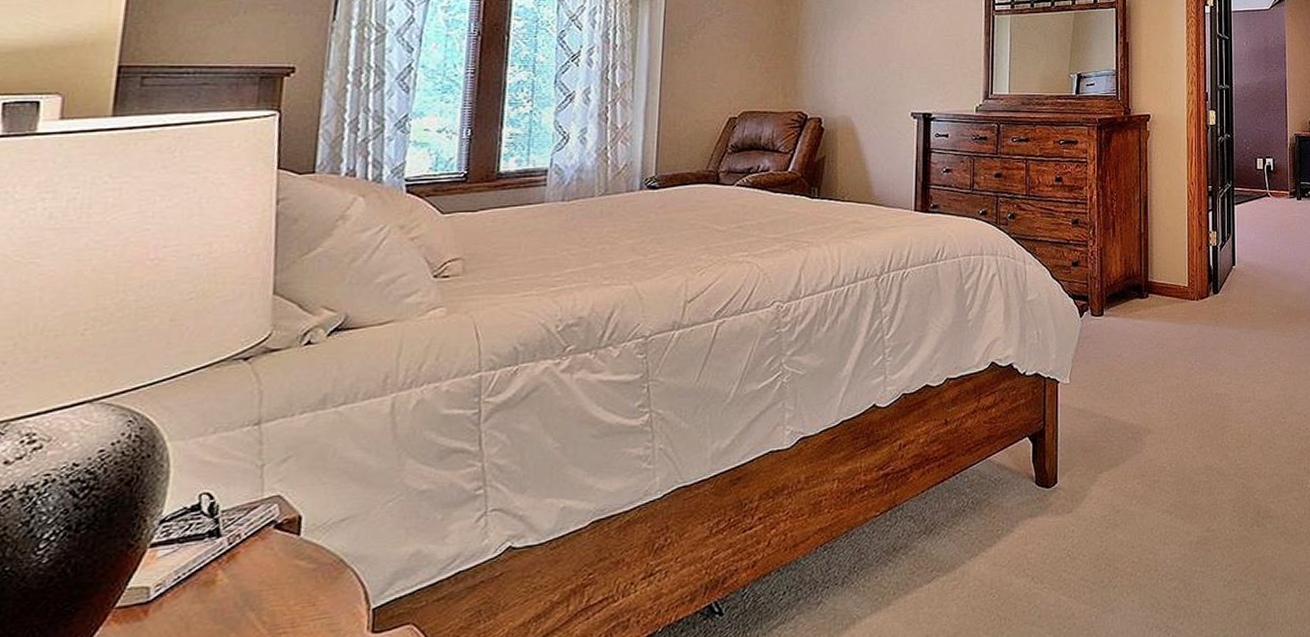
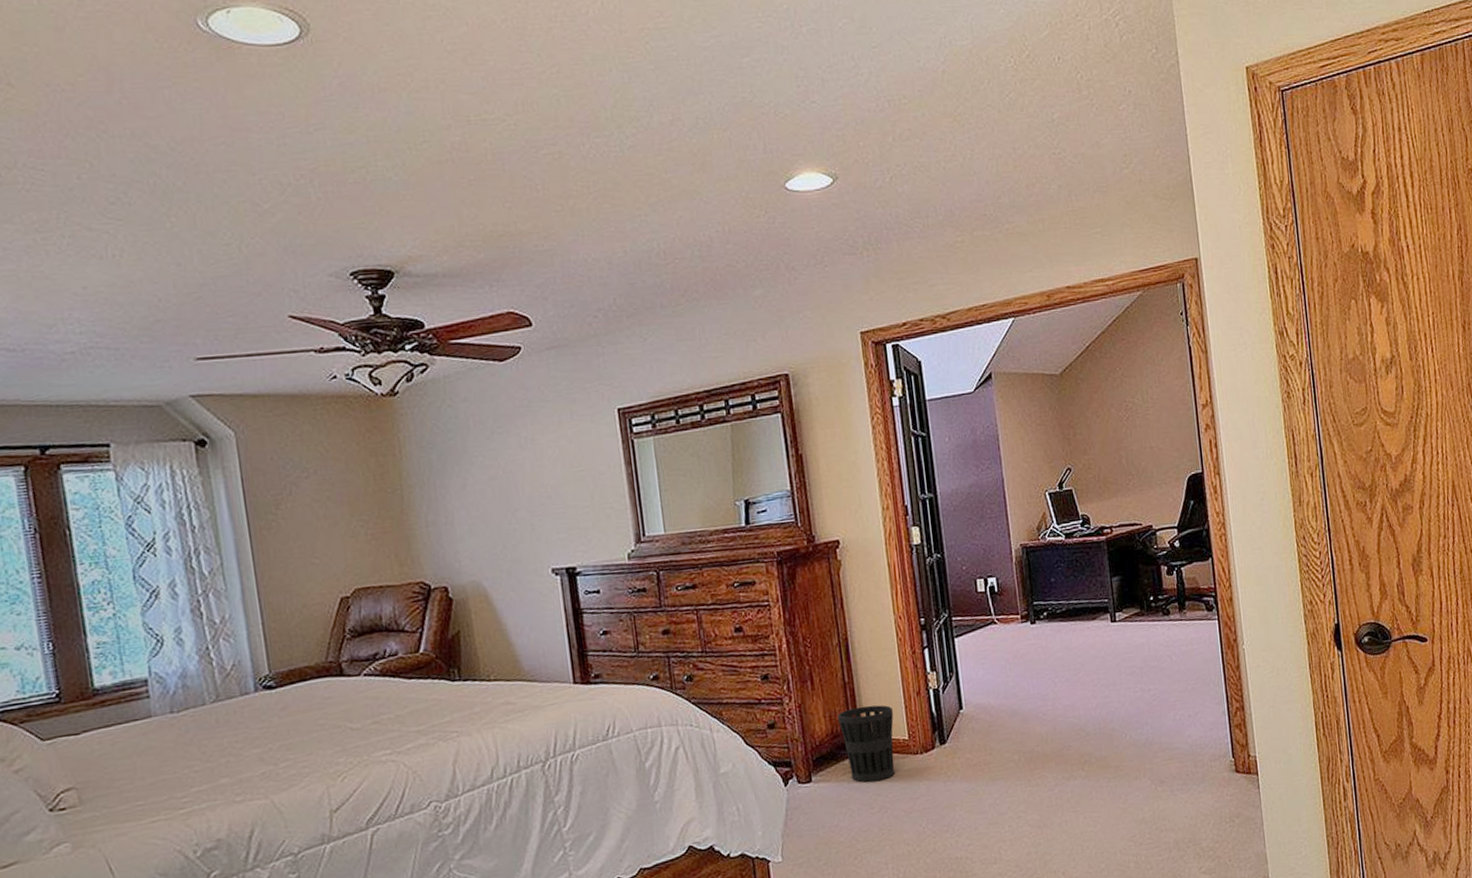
wastebasket: none [1132,254,1177,320] -> present [838,705,896,783]

